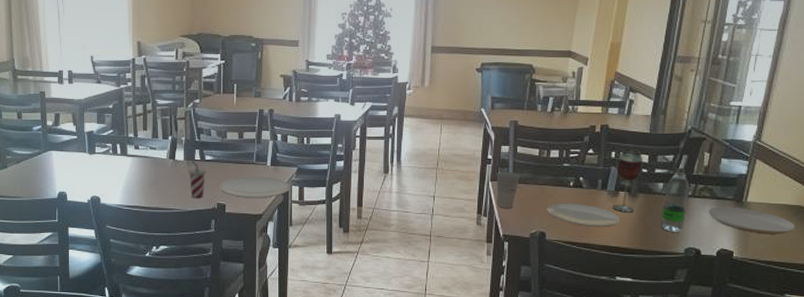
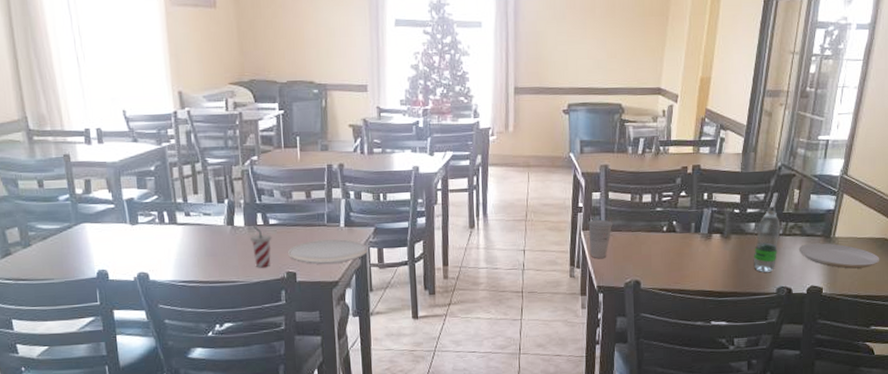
plate: present [547,203,620,228] -> none [641,248,714,273]
wineglass: present [612,149,644,213] -> none [706,189,736,256]

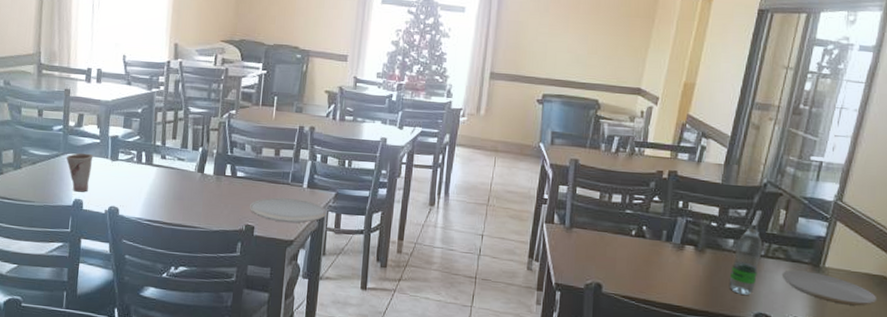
cup: none [79,220,112,263] -> present [66,153,94,192]
beverage cup: present [250,226,272,268] -> none [217,176,237,218]
cup: present [588,219,613,258] -> none [551,213,579,255]

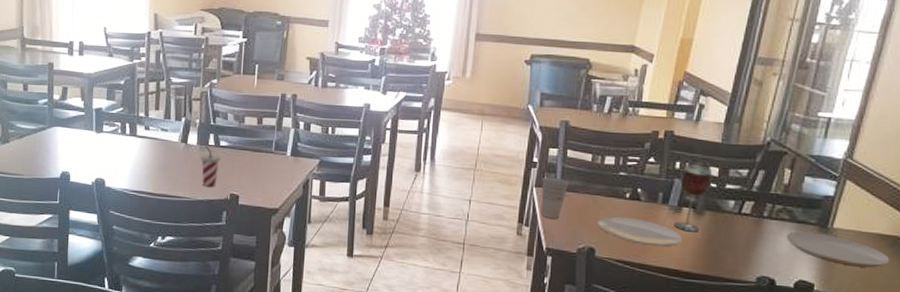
cup: present [66,153,94,192] -> none [52,125,79,165]
beverage cup: none [217,176,237,218] -> present [201,146,221,187]
plate: present [249,197,327,223] -> none [233,166,311,191]
cup: none [551,213,579,255] -> present [541,176,570,219]
plate: none [605,252,685,284] -> present [597,216,683,247]
wineglass: none [677,199,713,270] -> present [674,159,713,232]
bottle: present [729,224,763,295] -> none [729,184,766,258]

